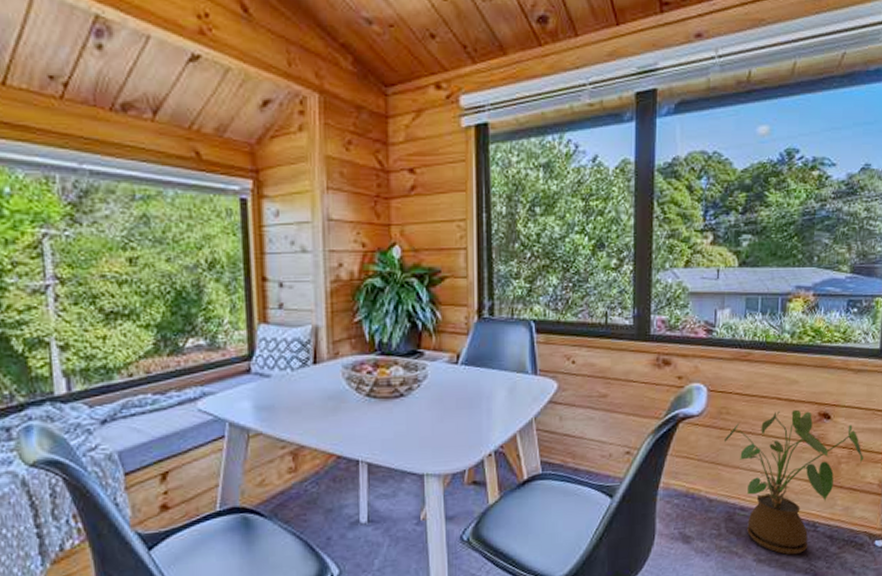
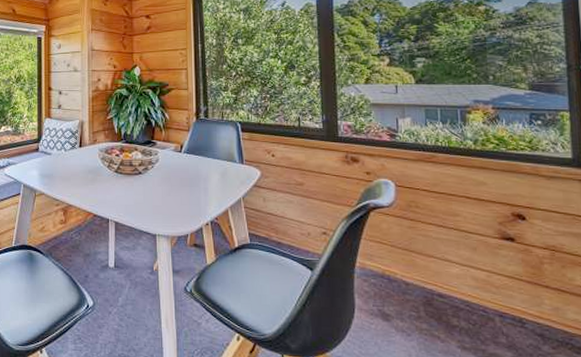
house plant: present [725,409,864,555] -> none [416,208,570,348]

